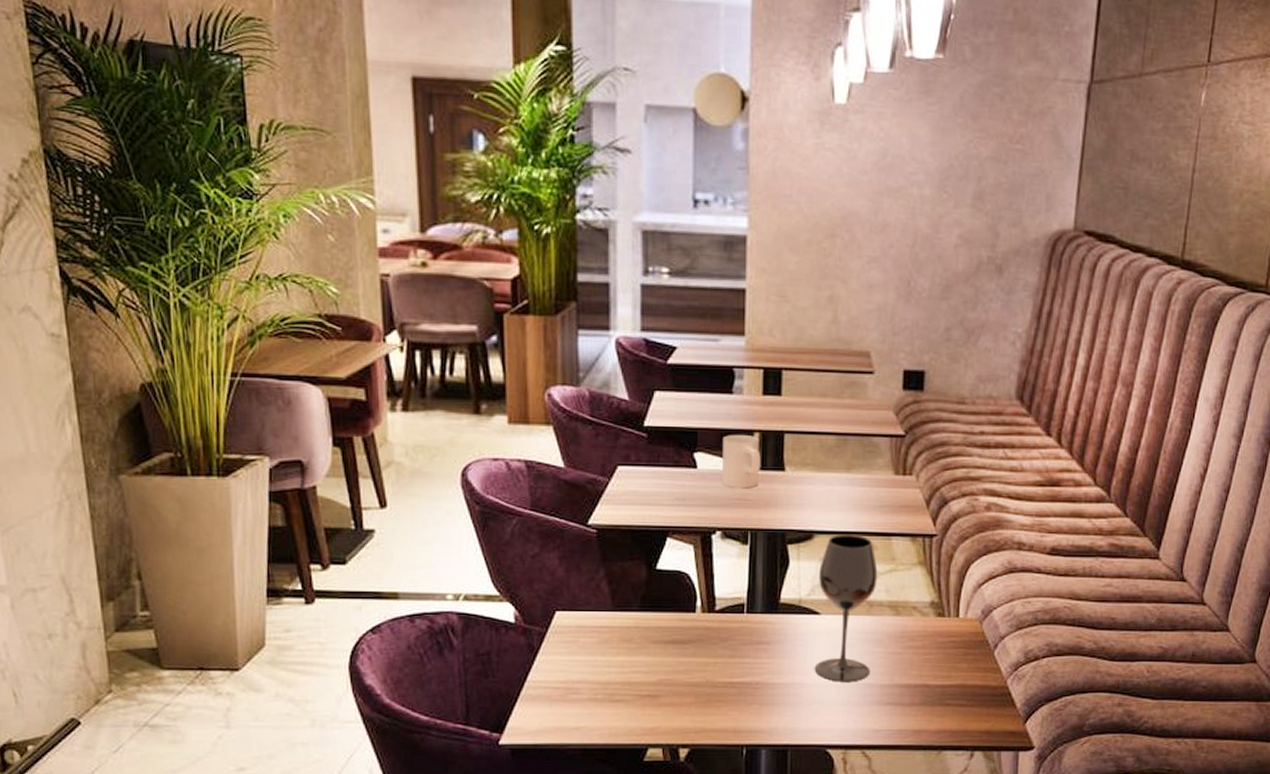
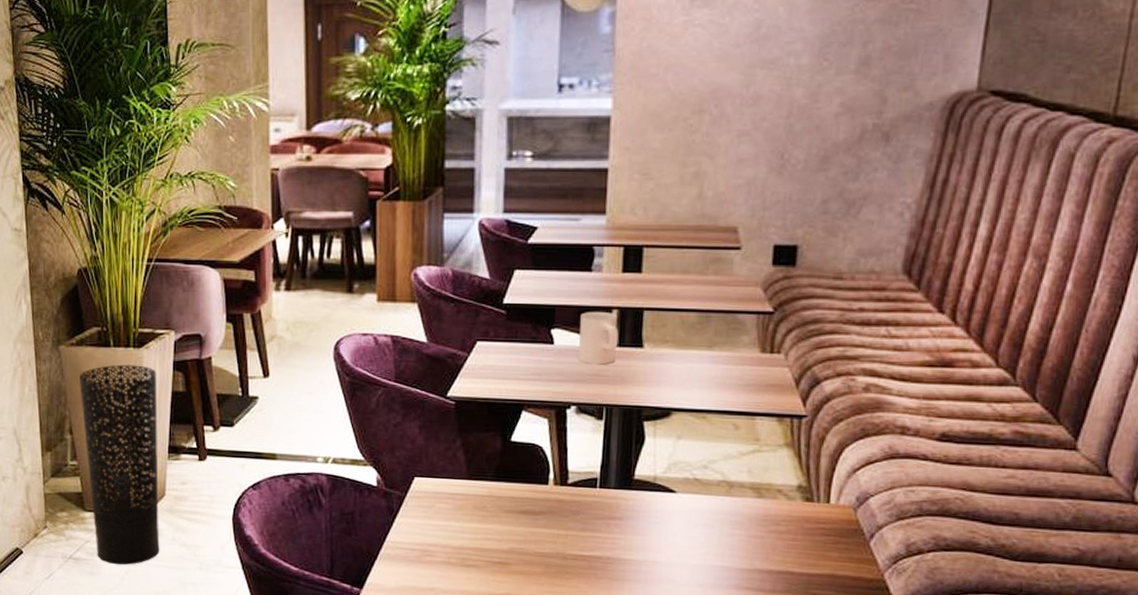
umbrella stand: none [148,496,261,728] -> present [79,364,160,565]
wineglass: present [814,534,878,682] -> none [668,412,740,563]

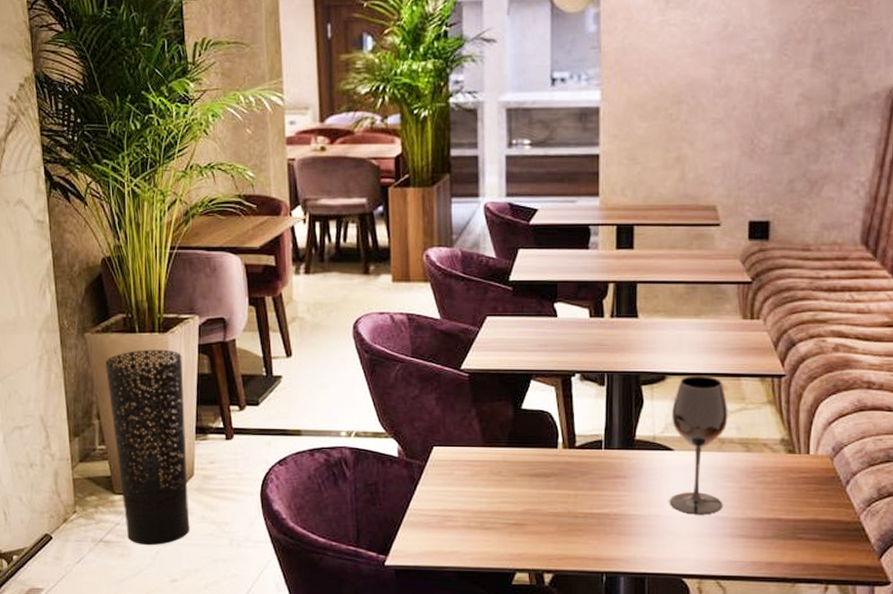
cup: present [579,311,619,365] -> none [580,285,615,335]
wineglass: none [668,412,740,563] -> present [669,376,728,515]

